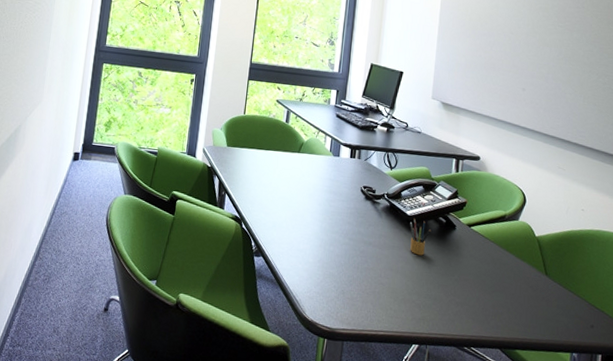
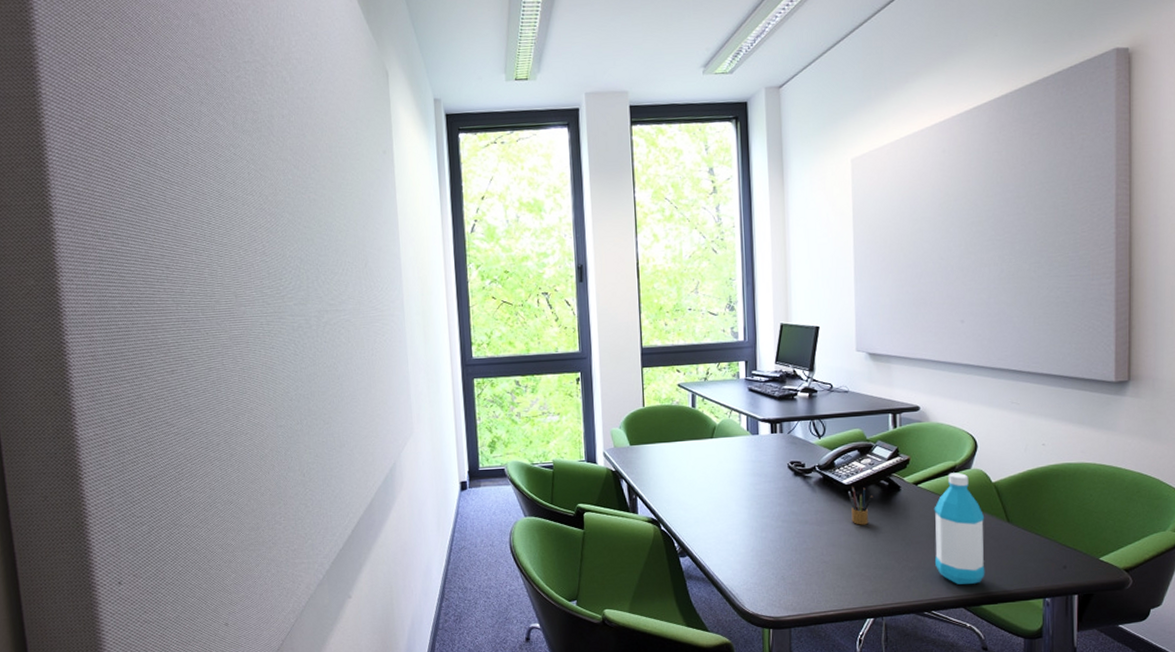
water bottle: none [479,221,526,328] -> present [934,472,985,585]

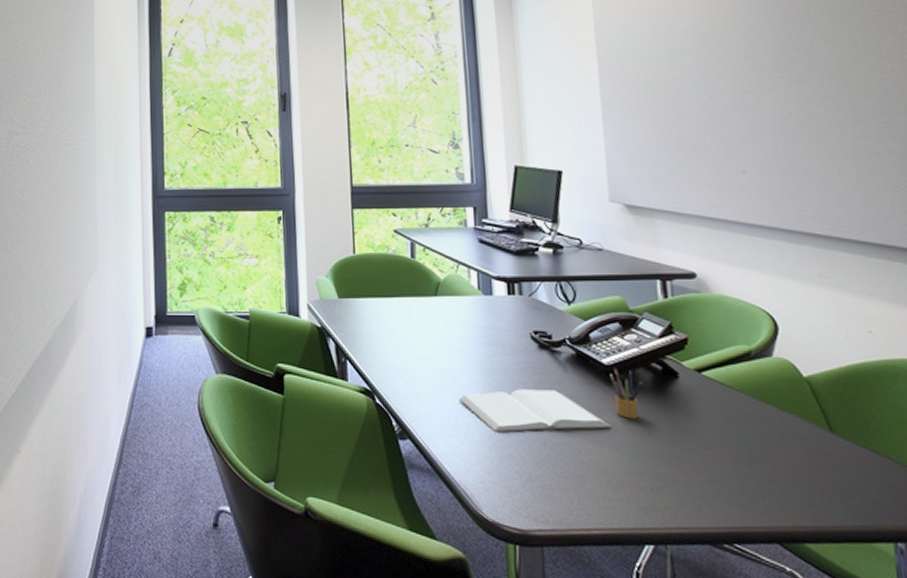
book: none [729,507,848,545] -> present [459,389,613,433]
water bottle: present [934,472,985,585] -> none [725,360,806,512]

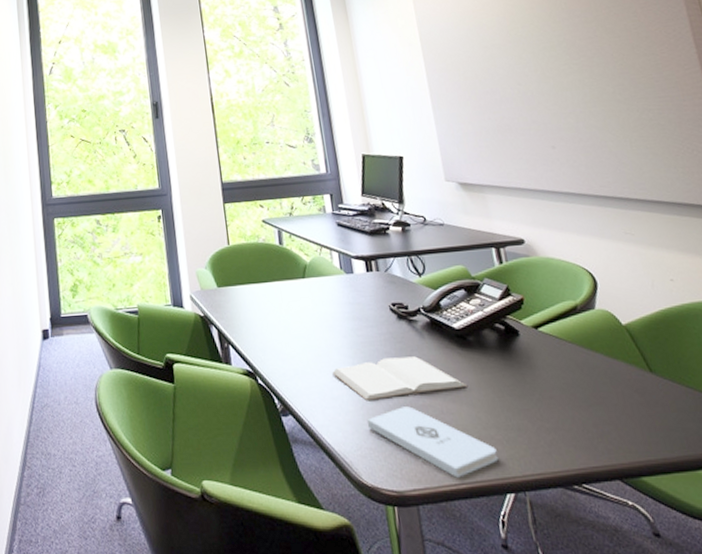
notepad: none [493,442,639,523] -> present [366,406,499,478]
pencil box: present [609,367,643,419] -> none [461,330,490,377]

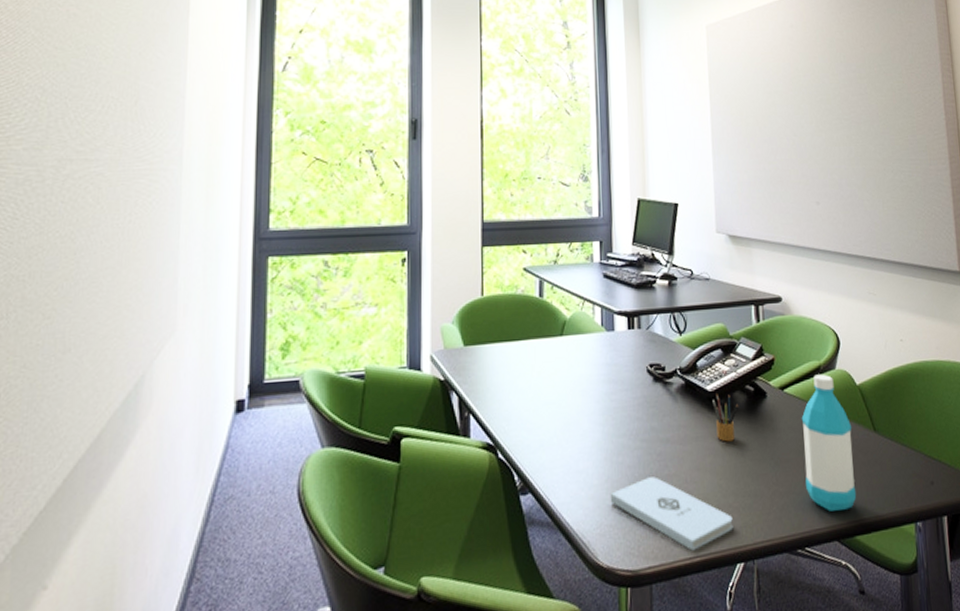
book: present [332,356,468,401] -> none [580,422,714,473]
pencil box: none [461,330,490,377] -> present [712,392,739,442]
water bottle: none [561,313,638,450] -> present [801,374,857,512]

